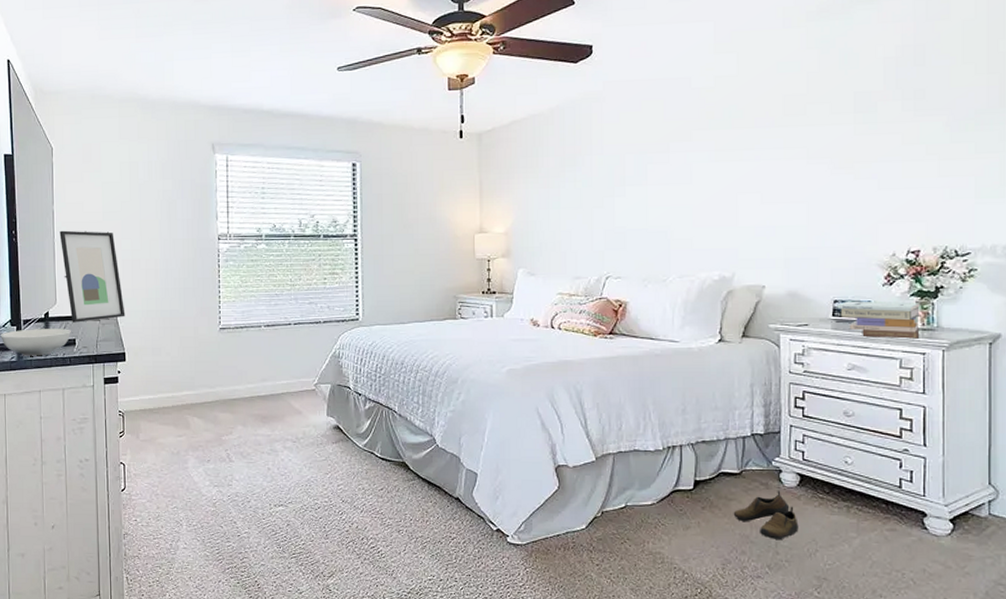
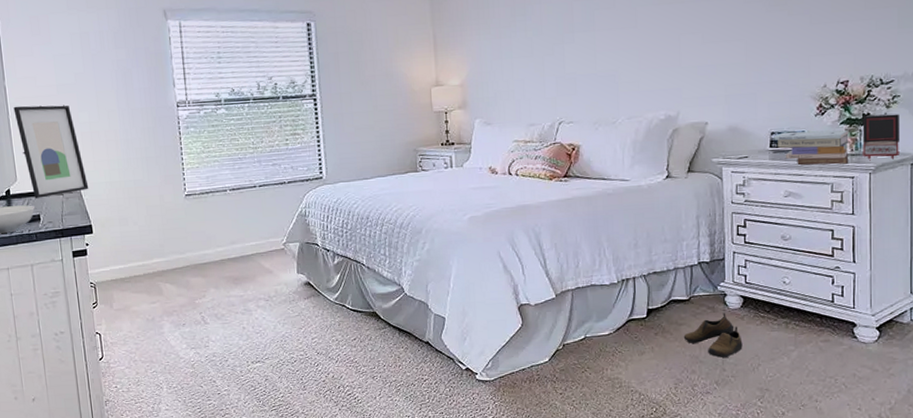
jewelry box: none [934,288,978,337] -> present [861,114,901,160]

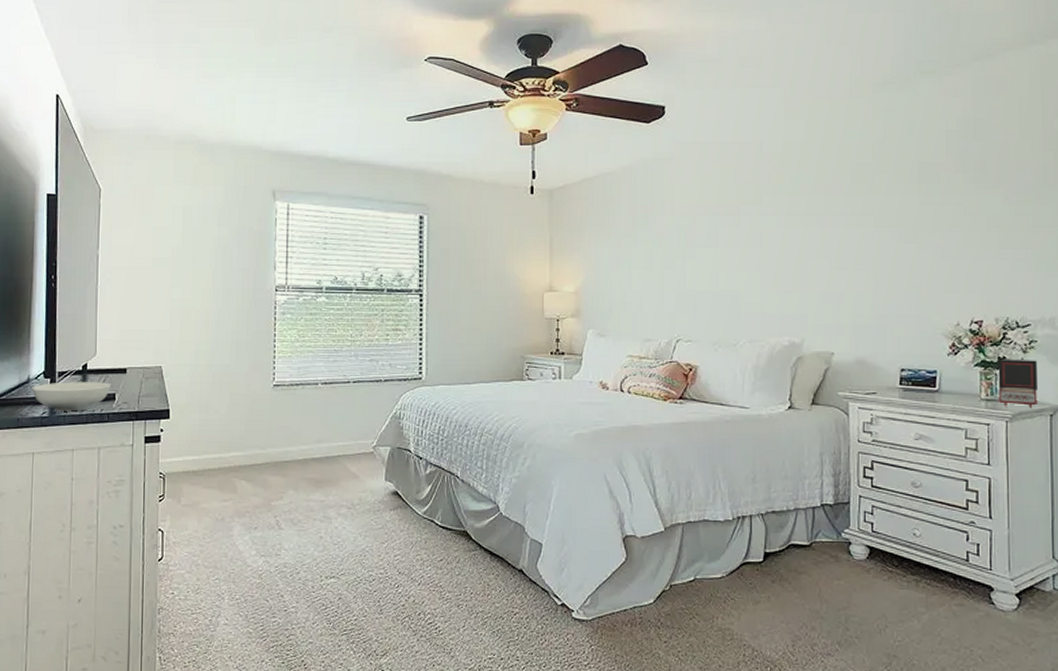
picture frame: present [13,105,89,199] -> none [103,276,172,376]
shoe: present [683,312,743,358] -> none [803,563,868,615]
books: present [774,130,849,165] -> none [904,370,984,409]

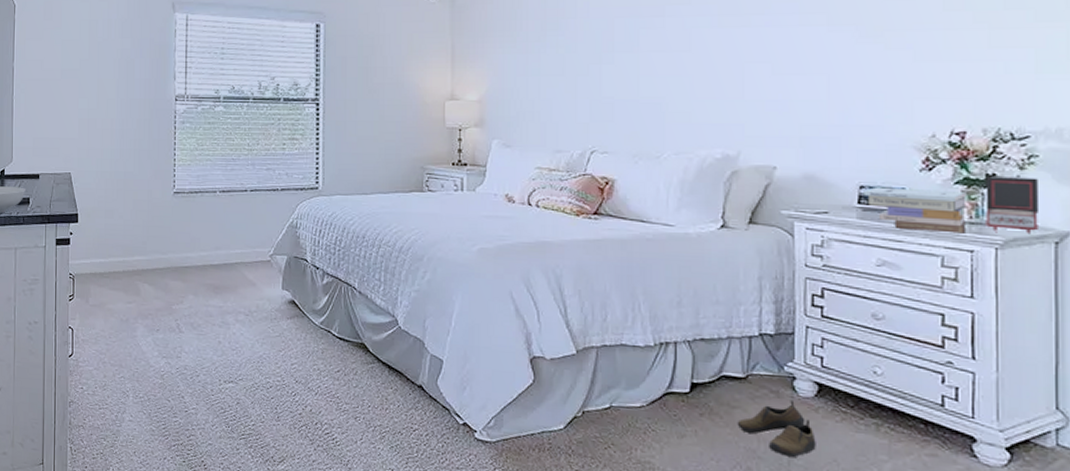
shoe: none [803,563,868,615] -> present [737,399,816,457]
books: none [904,370,984,409] -> present [863,187,967,234]

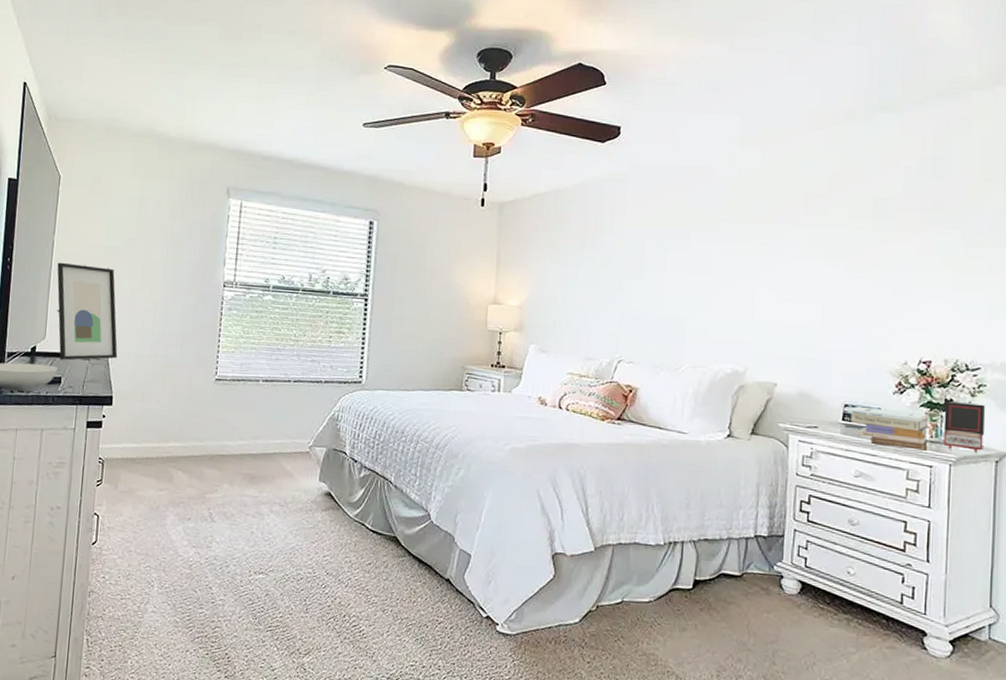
picture frame: none [18,87,80,181] -> present [57,262,118,361]
shoe: present [737,399,816,457] -> none [731,596,797,649]

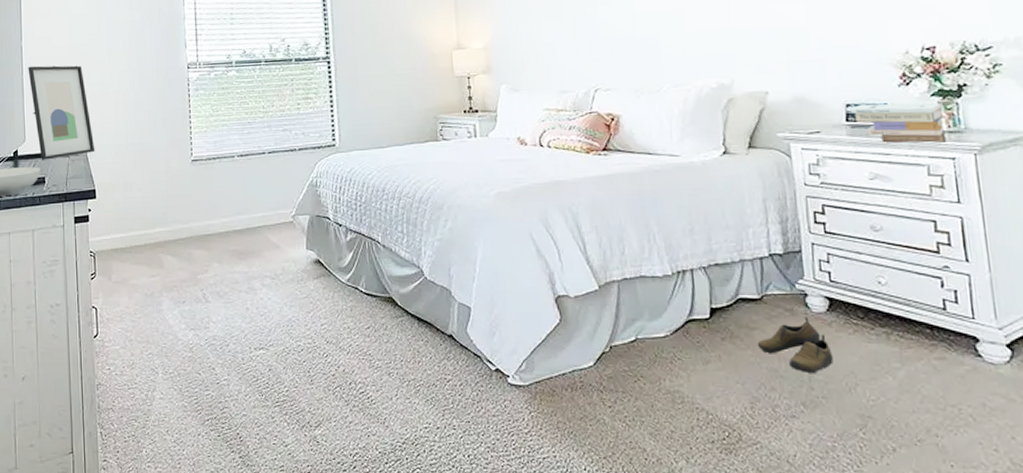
shoe: none [731,596,797,649] -> present [757,316,834,372]
jewelry box: present [941,401,985,454] -> none [957,85,1012,139]

